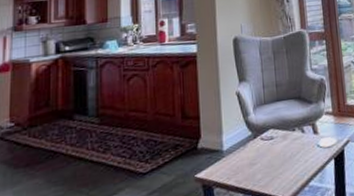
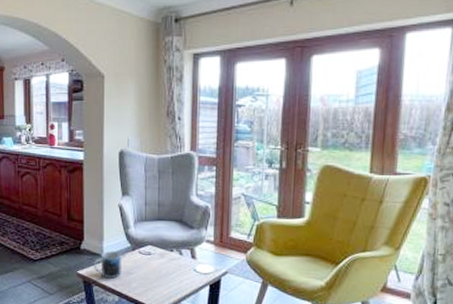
mug: none [212,143,244,176] -> present [93,251,122,279]

